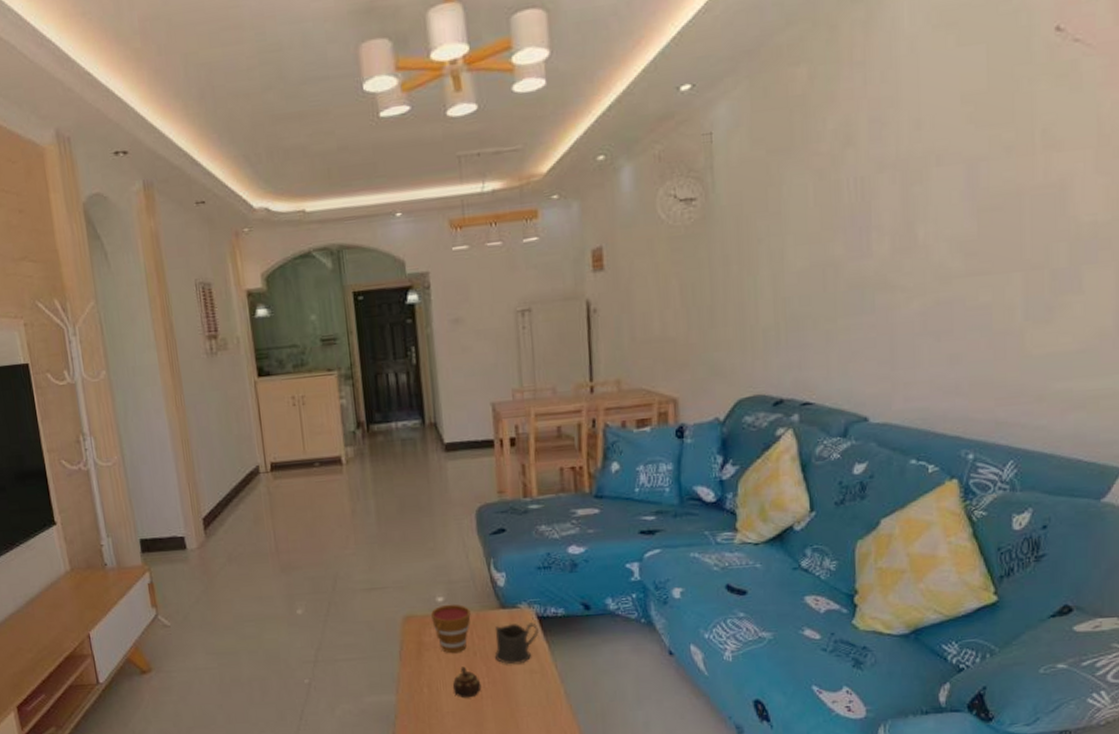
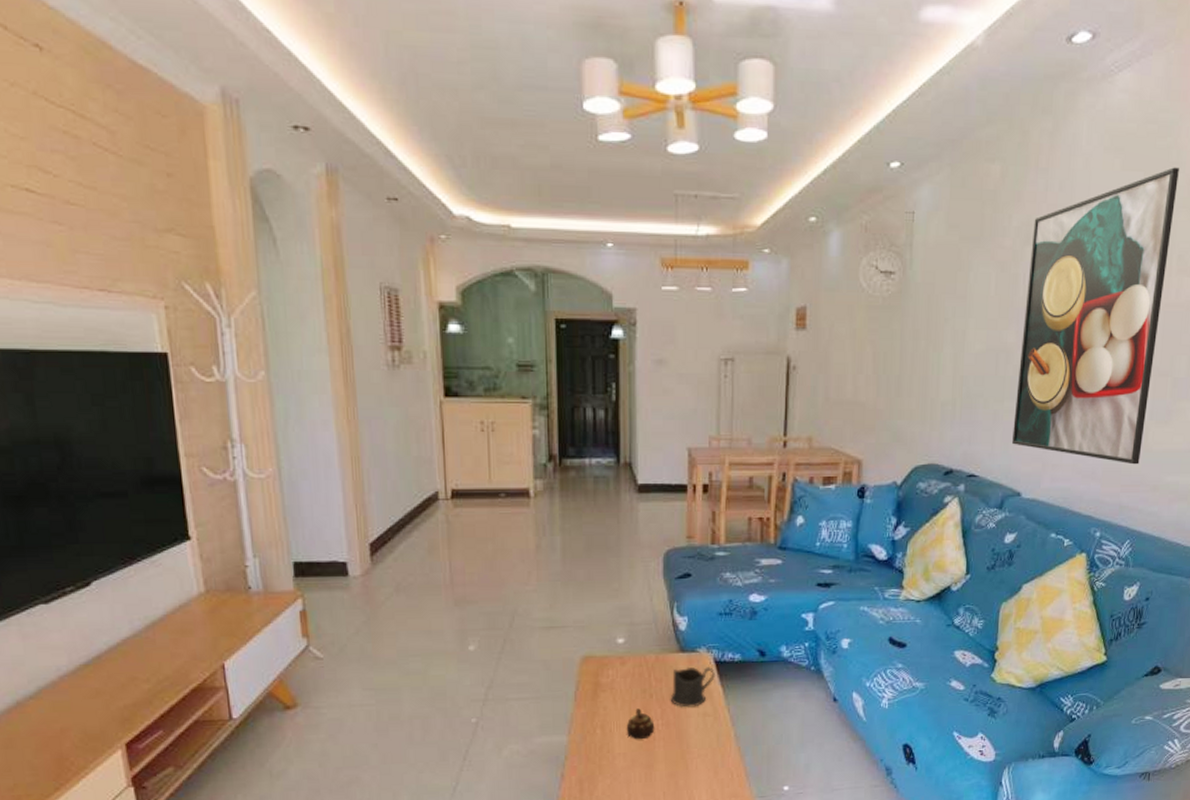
cup: present [430,604,471,654] -> none [609,646,650,696]
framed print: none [851,31,1032,374] -> present [1012,167,1179,465]

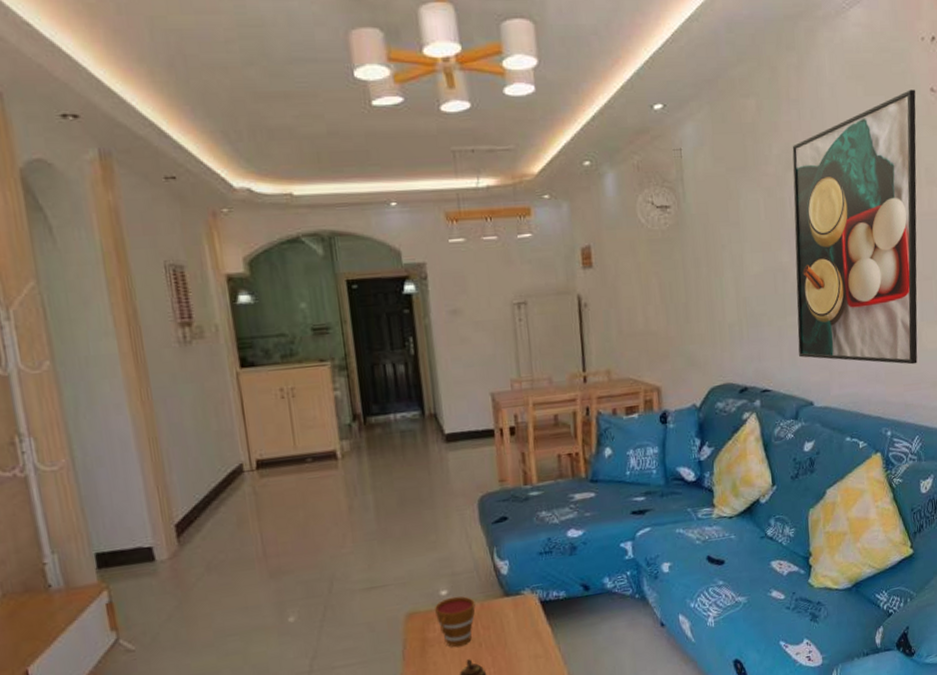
cup: none [609,646,650,696] -> present [434,596,475,647]
cup: present [670,666,715,708] -> none [499,608,542,653]

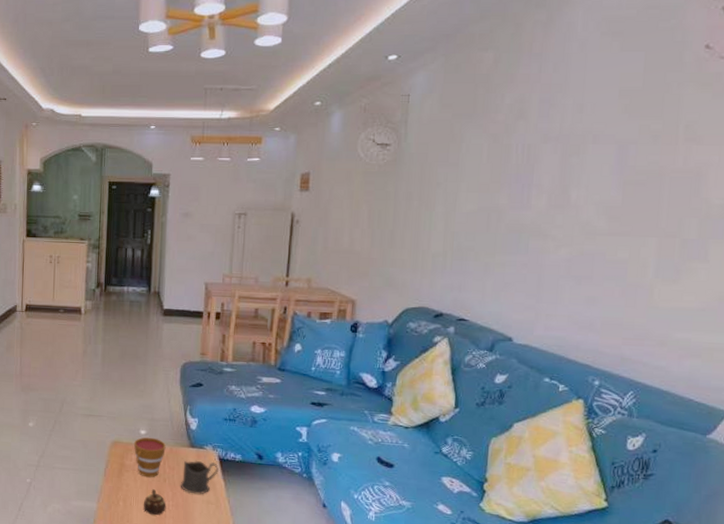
cup: none [499,608,542,653] -> present [180,460,219,495]
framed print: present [792,89,918,365] -> none [504,46,685,320]

